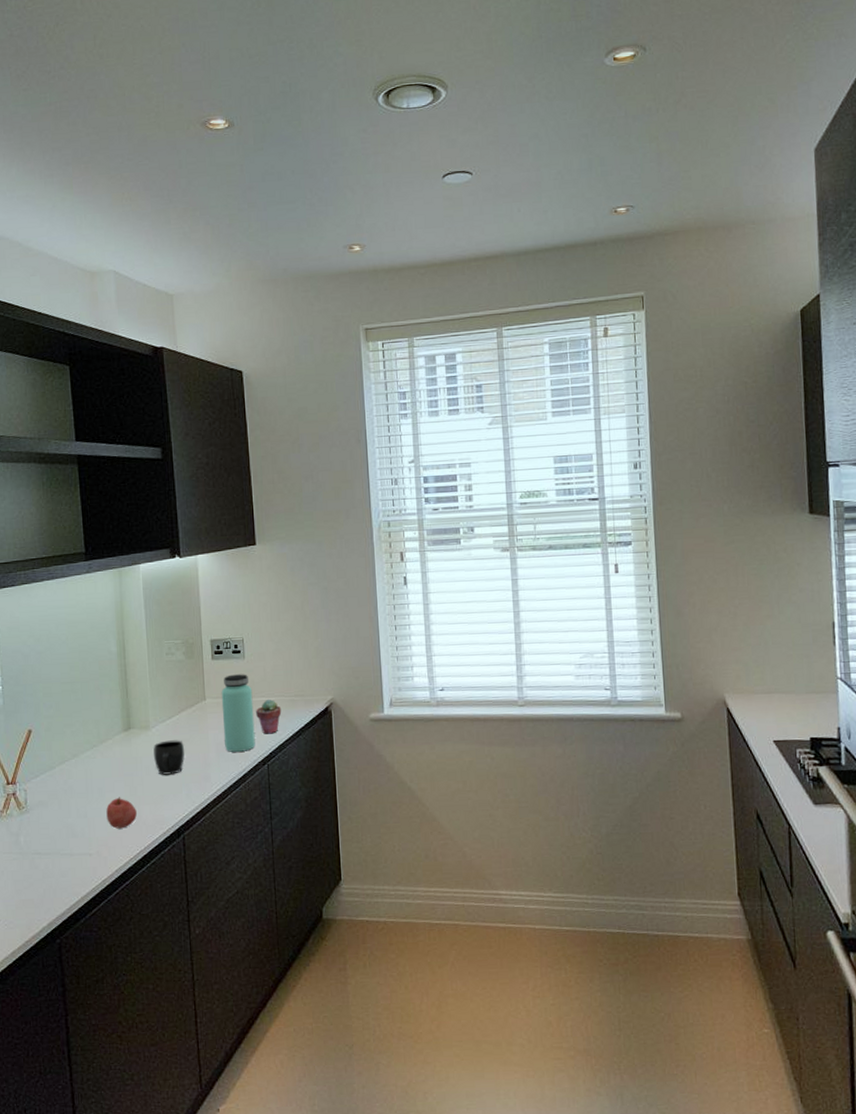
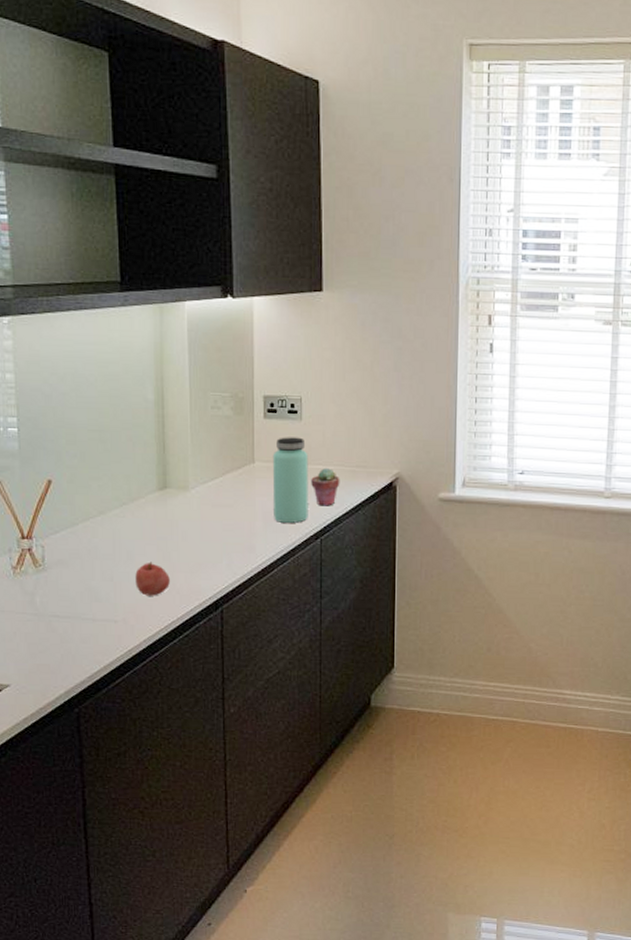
mug: present [153,740,185,775] -> none [192,504,227,542]

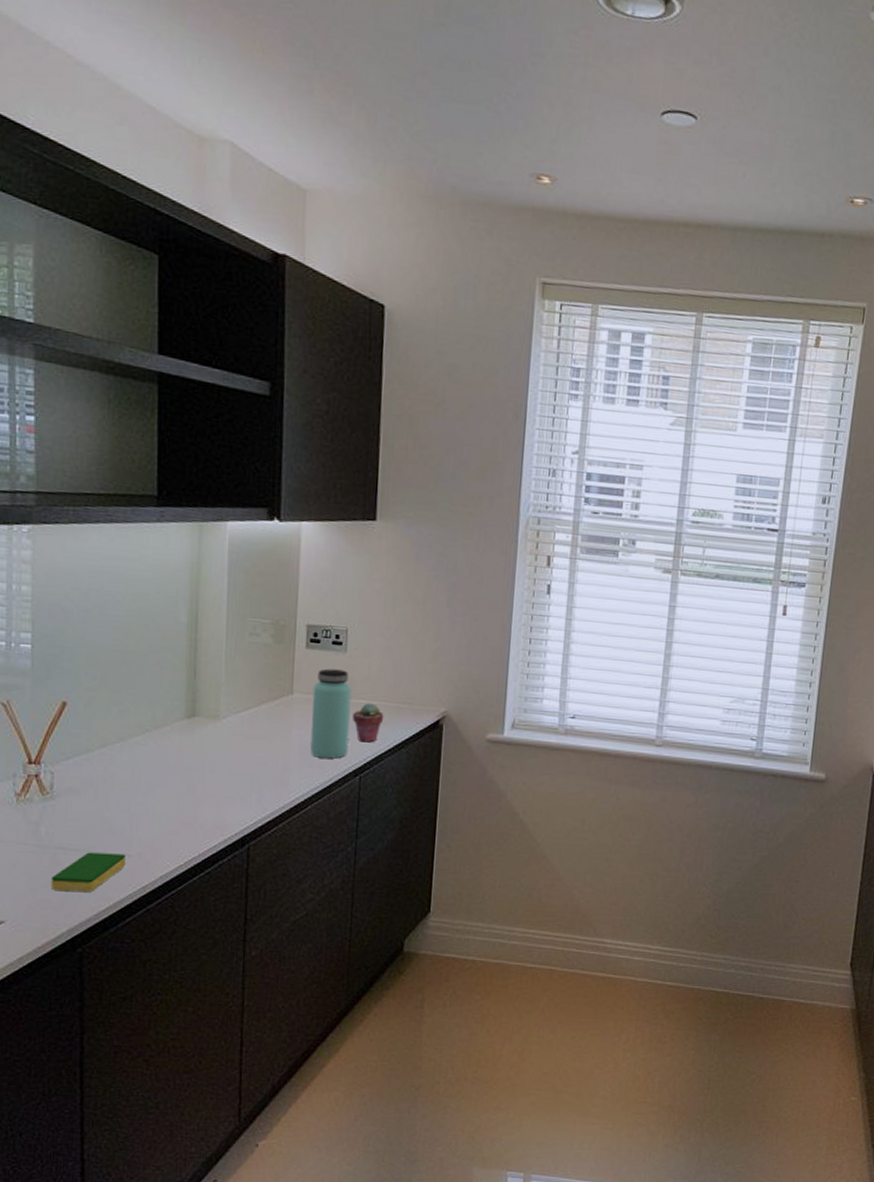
dish sponge: none [48,619,113,656] -> present [51,852,127,892]
apple: present [135,562,170,596] -> none [154,793,193,830]

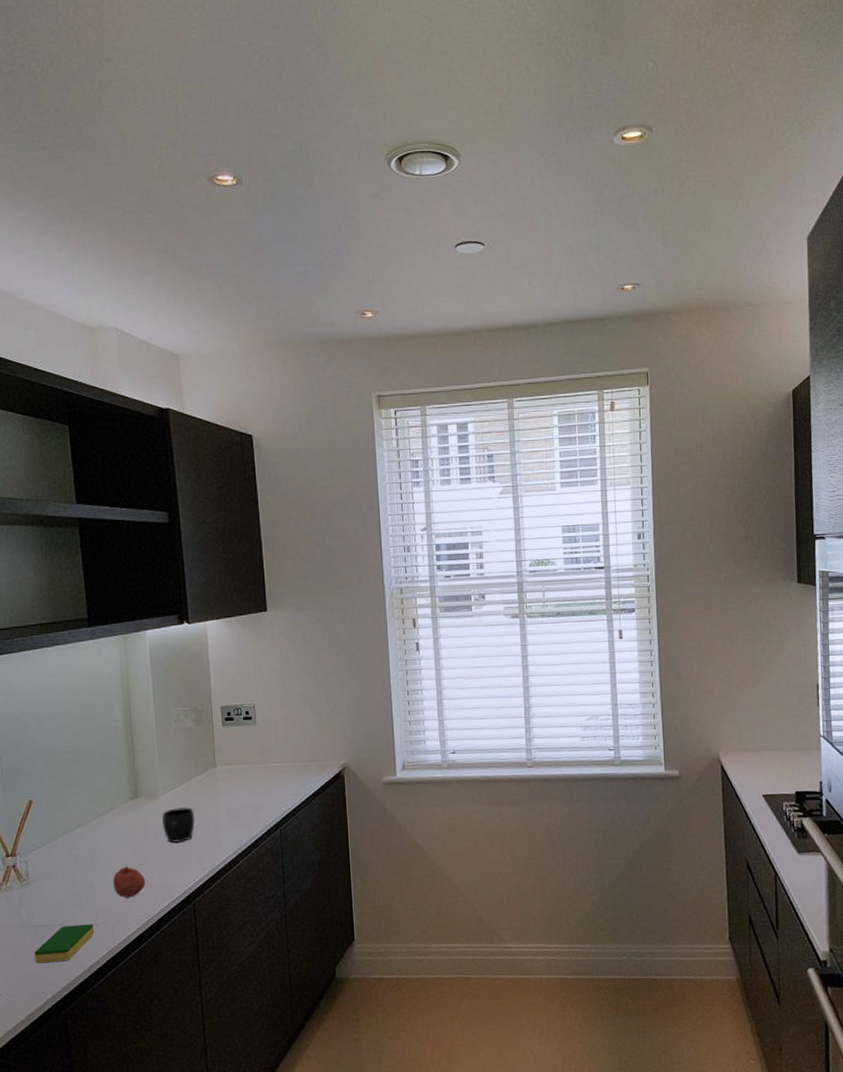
apple: none [154,793,193,830] -> present [113,866,145,898]
mug: none [221,735,260,775] -> present [162,807,195,843]
bottle: present [311,668,352,759] -> none [232,740,268,818]
potted succulent: present [353,703,384,743] -> none [268,765,294,800]

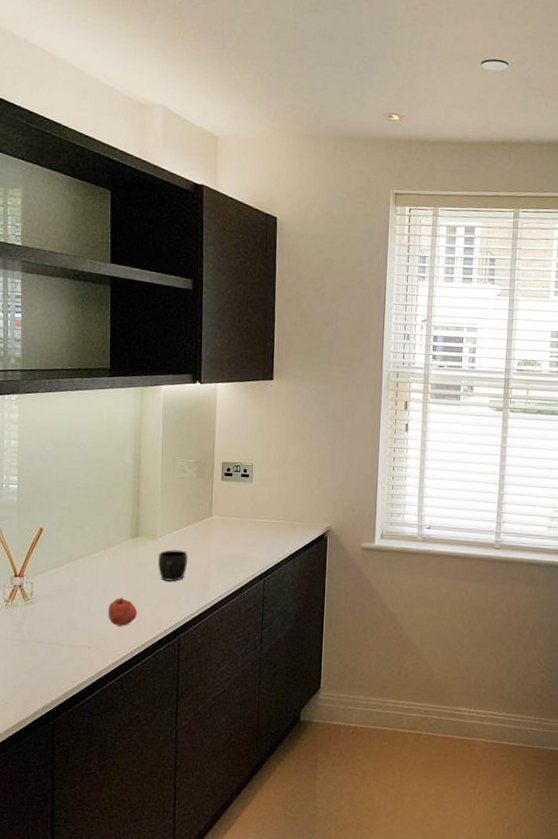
dish sponge: present [34,924,95,963] -> none [31,645,87,676]

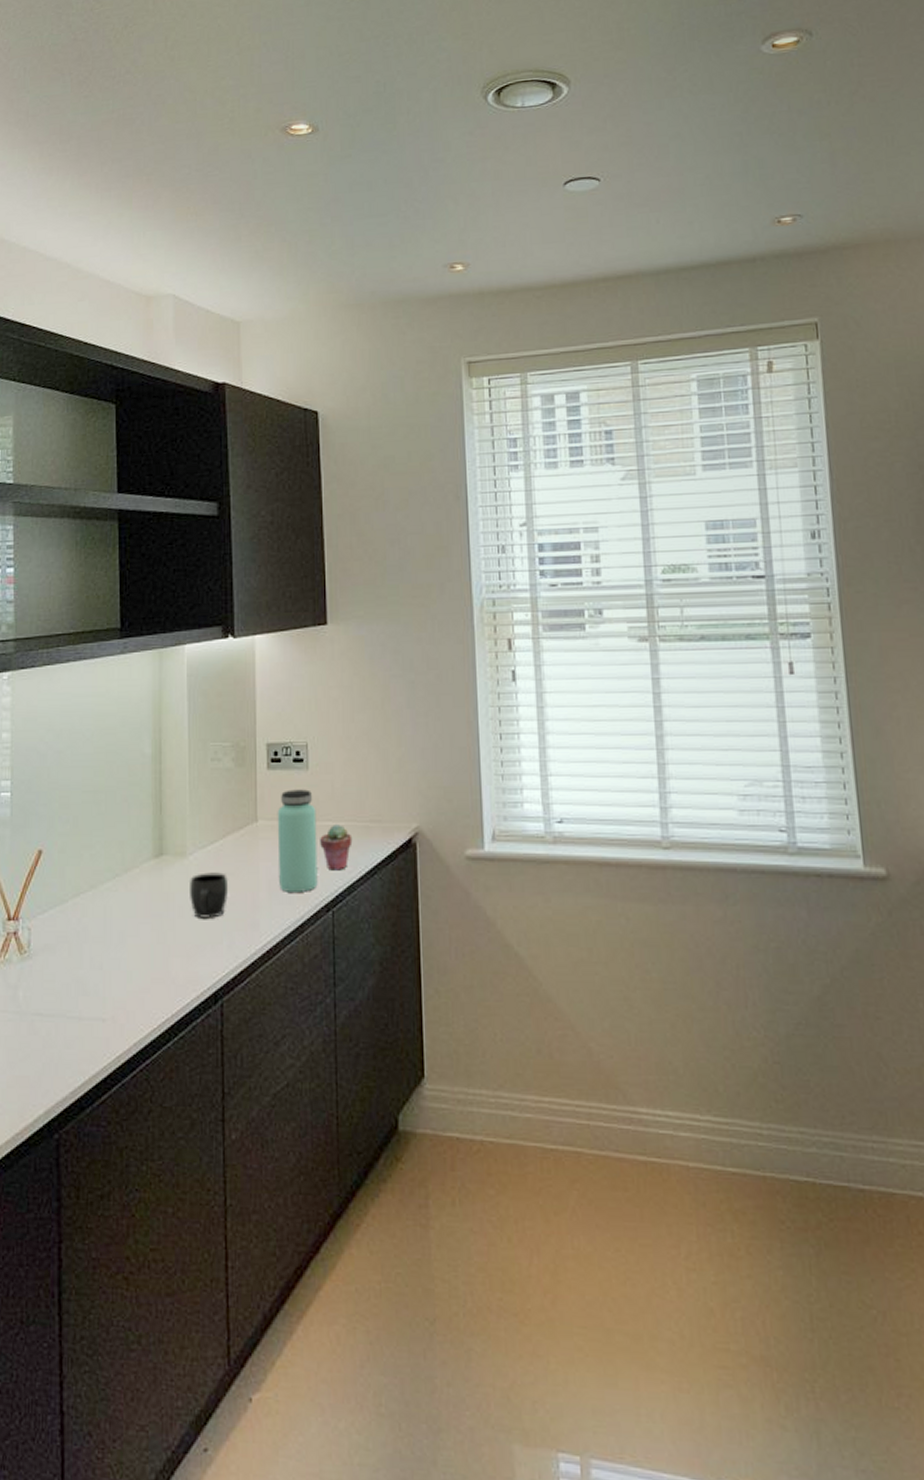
apple: present [108,597,137,626] -> none [127,944,164,987]
bottle: none [226,496,257,566] -> present [277,789,318,892]
potted succulent: none [258,522,282,553] -> present [320,825,353,871]

